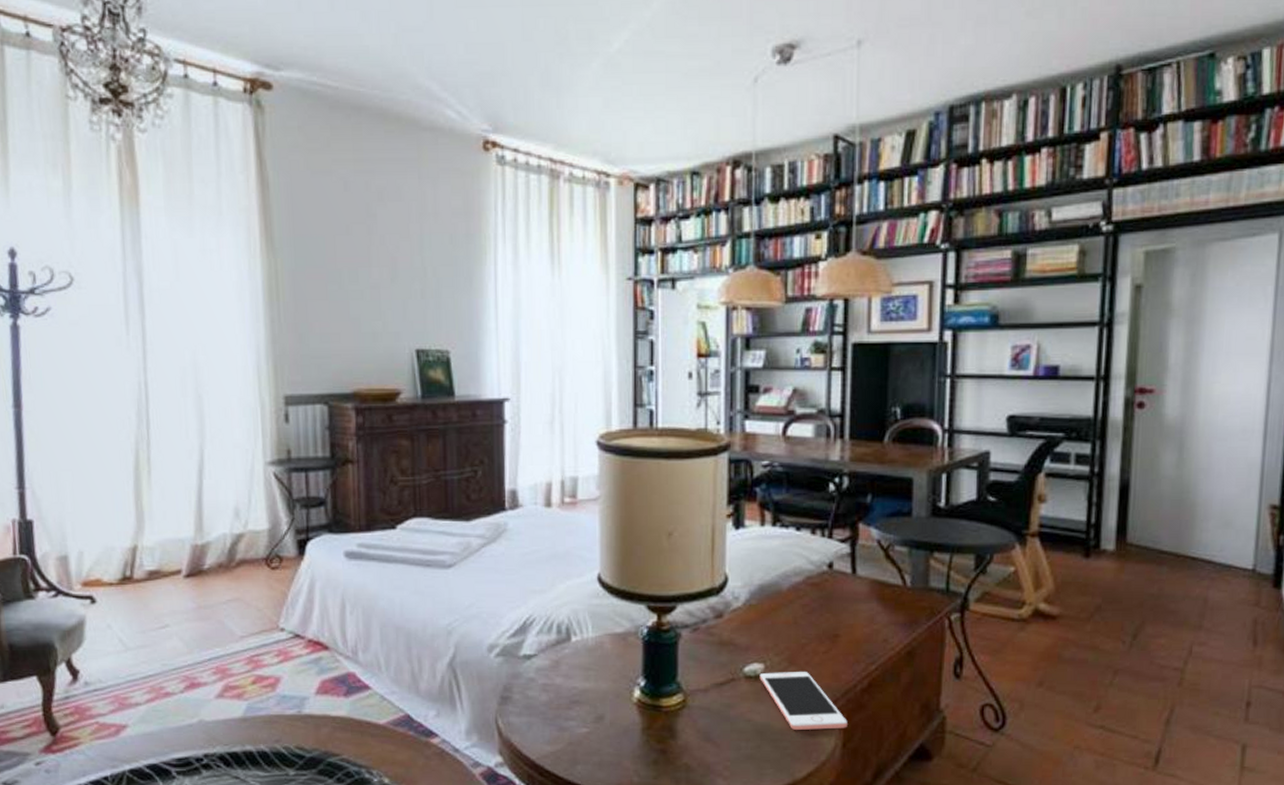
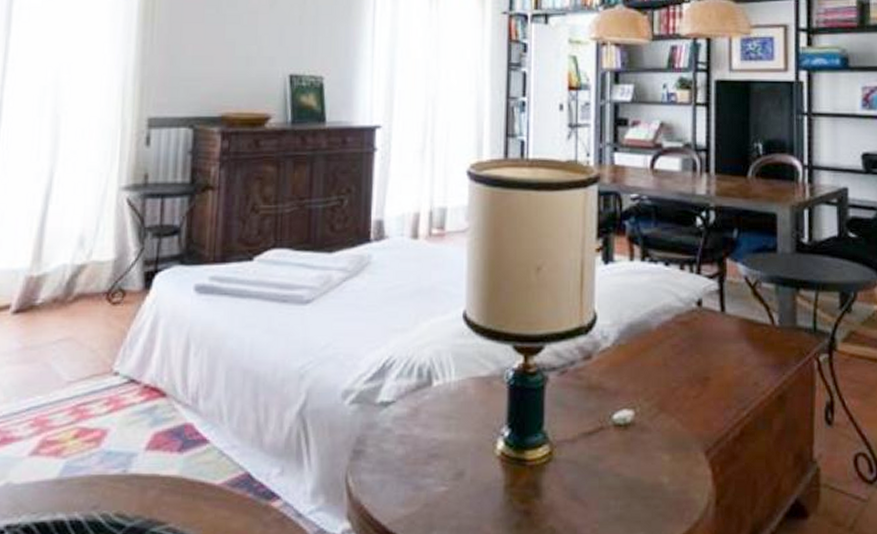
cell phone: present [759,672,848,730] -> none [629,419,720,485]

